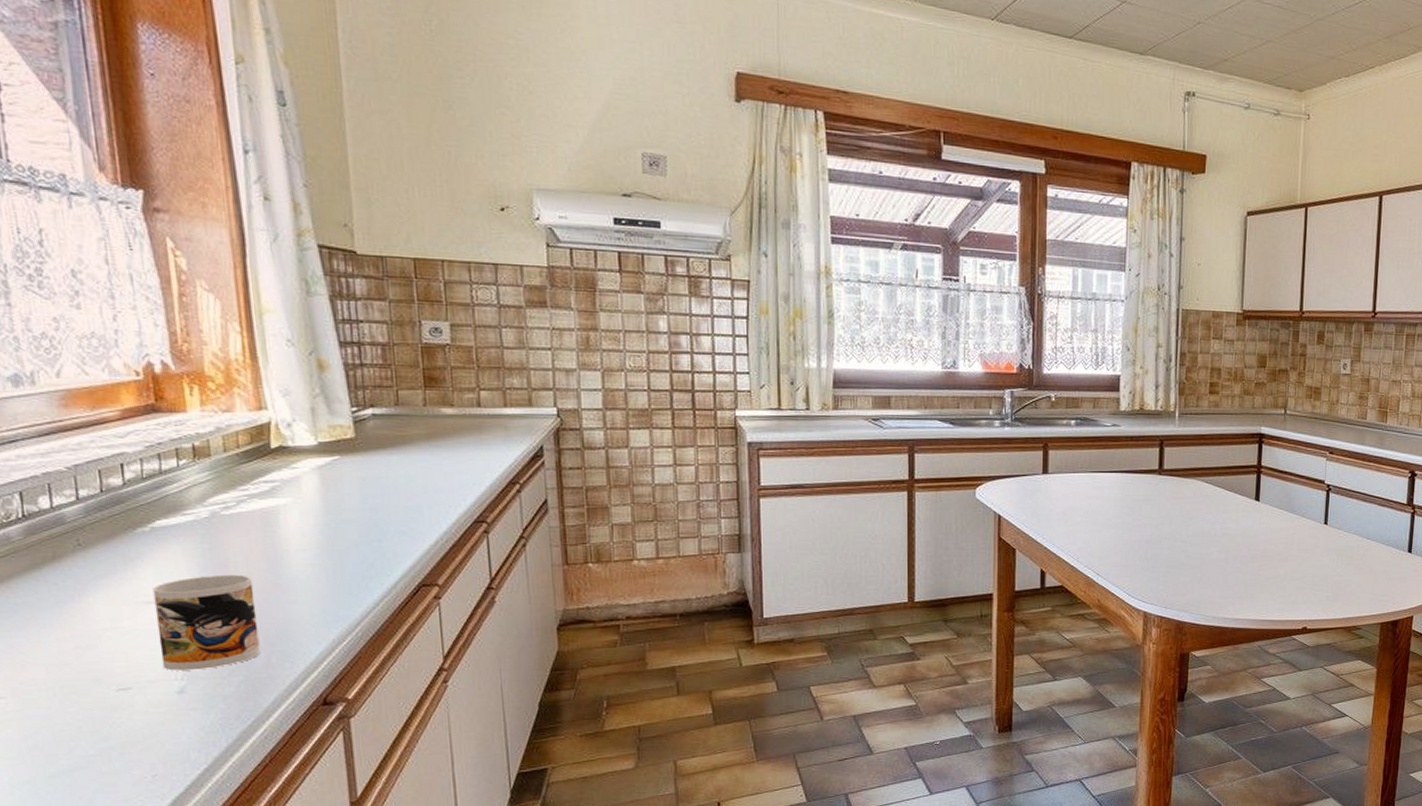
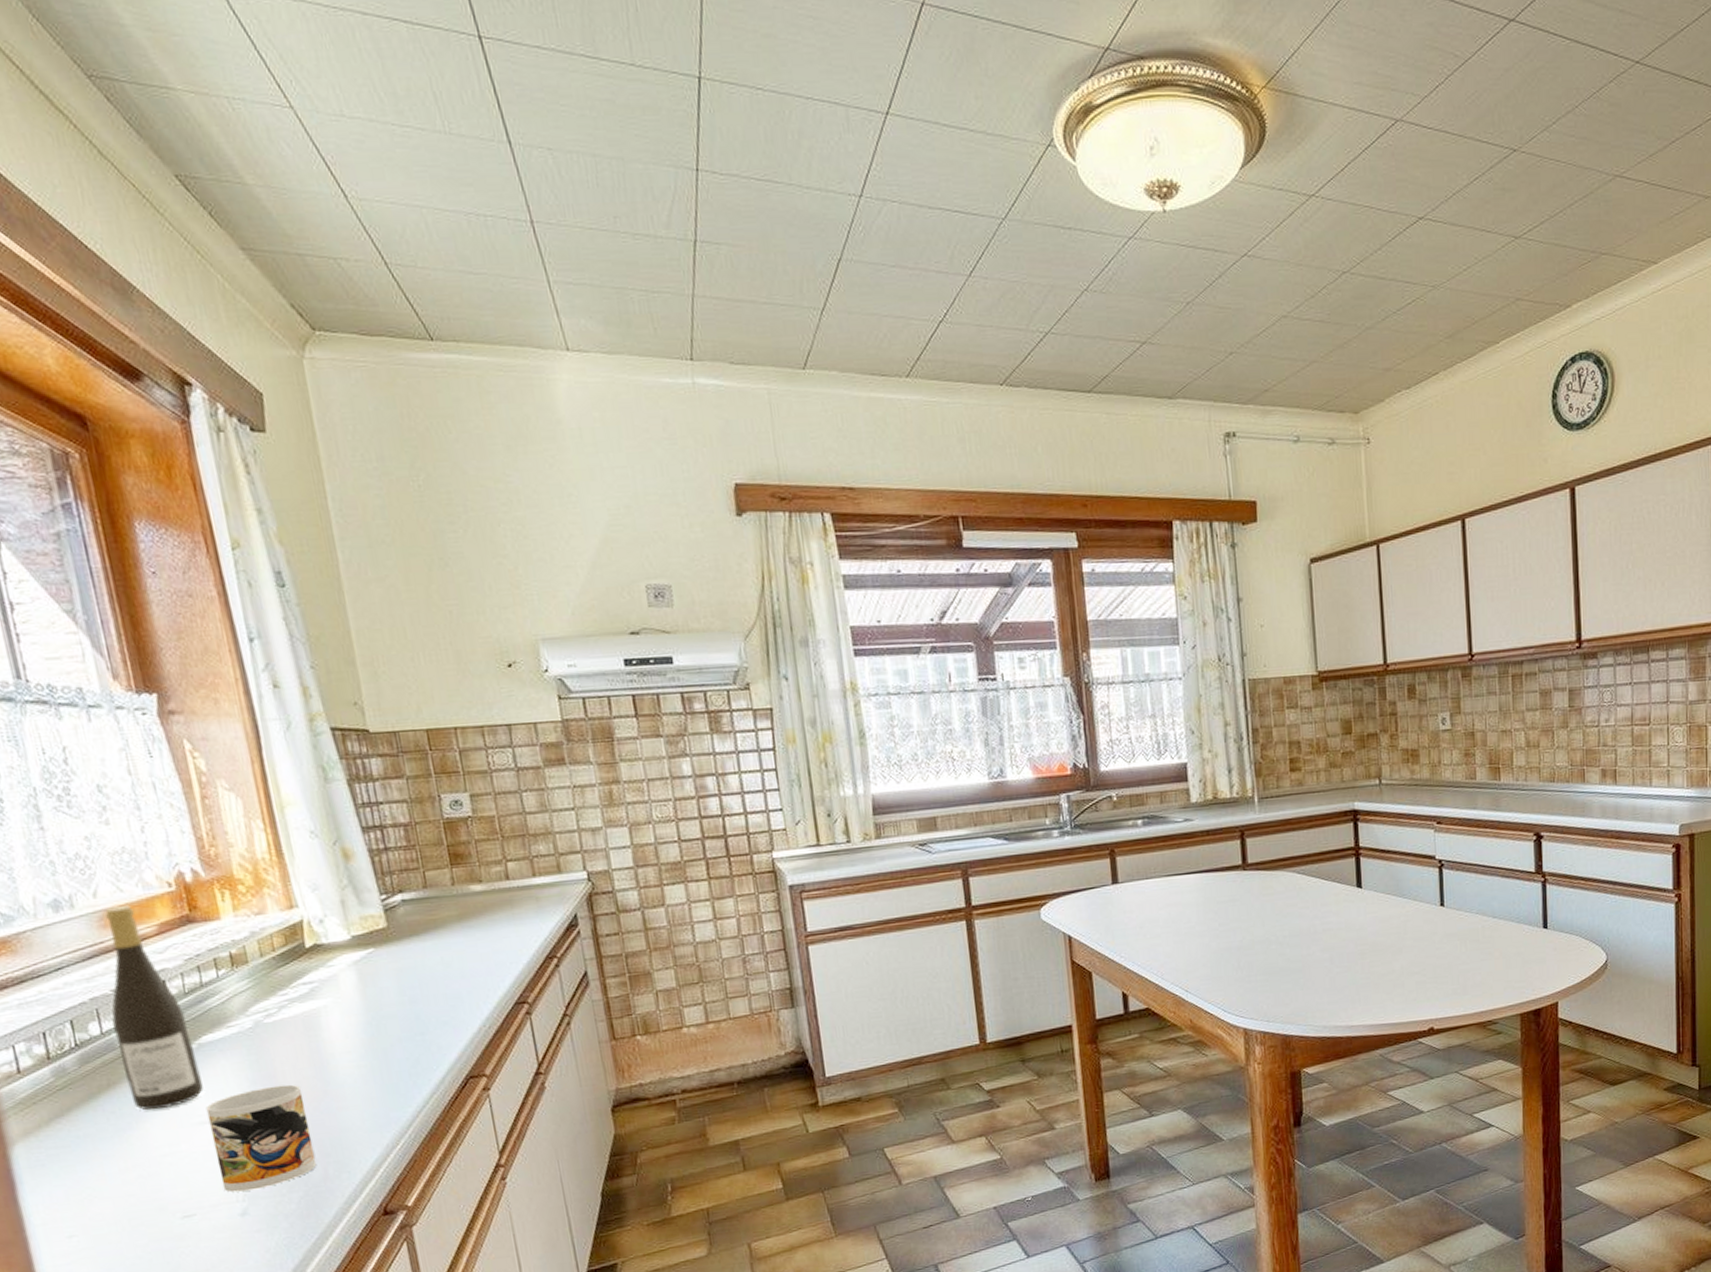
wine bottle: none [63,388,152,586] -> present [105,906,203,1111]

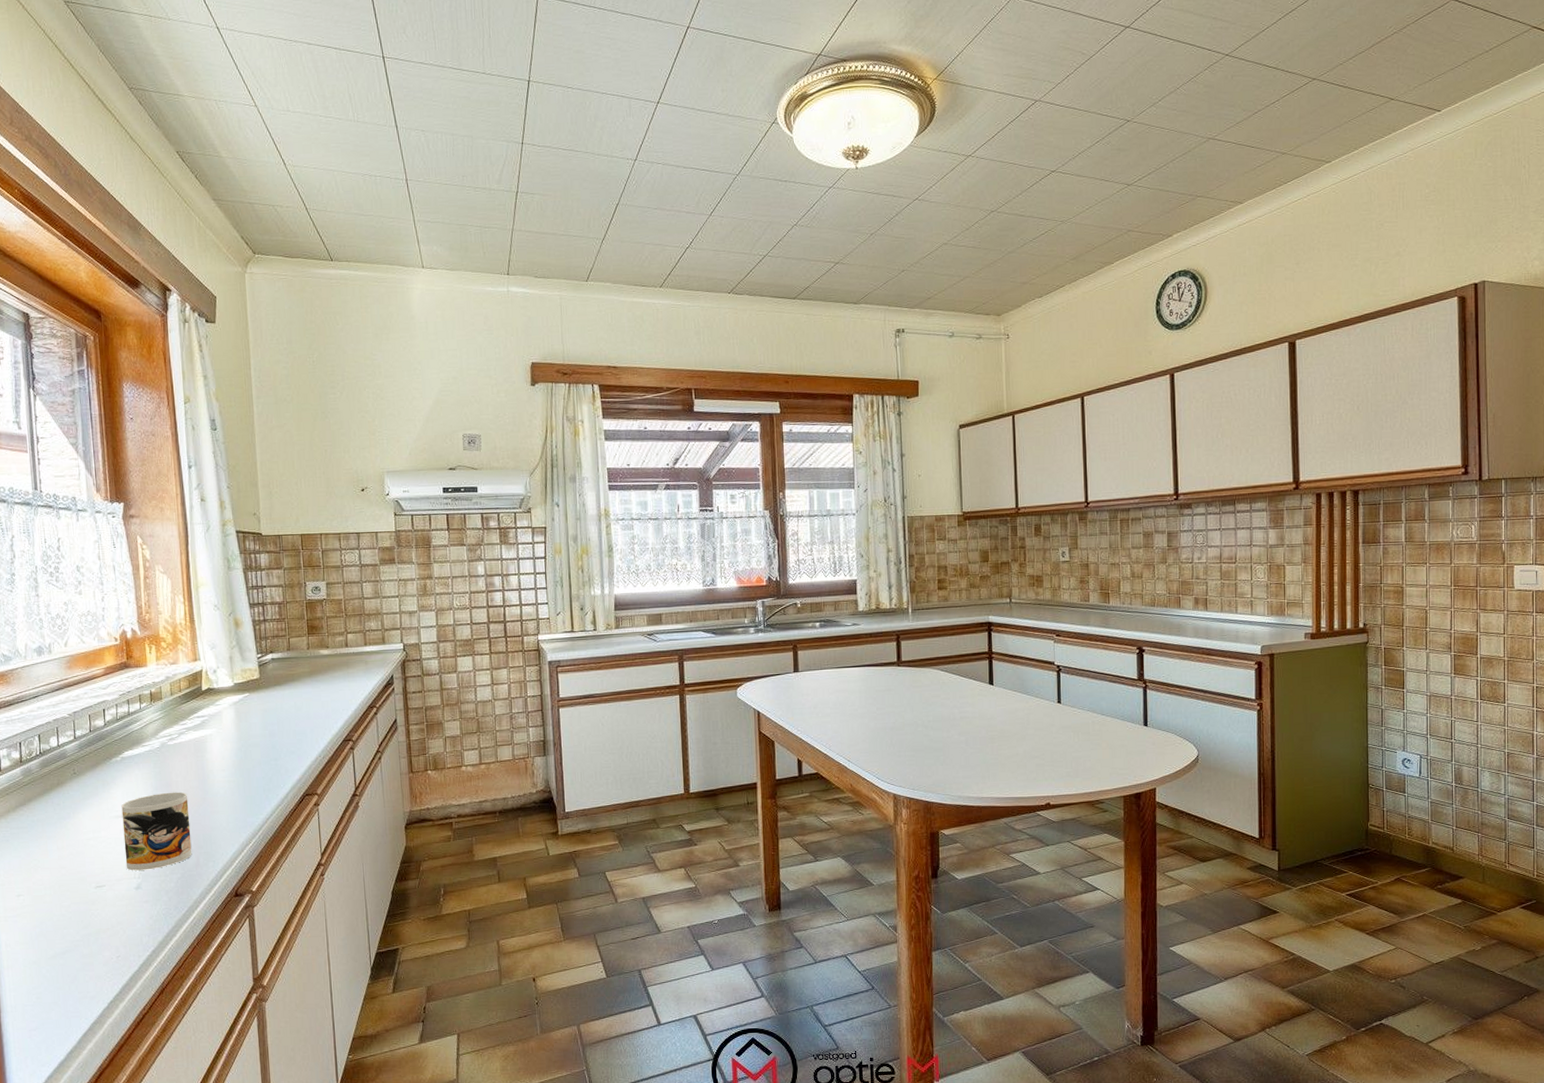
wine bottle: present [105,906,203,1111] -> none [66,653,121,805]

